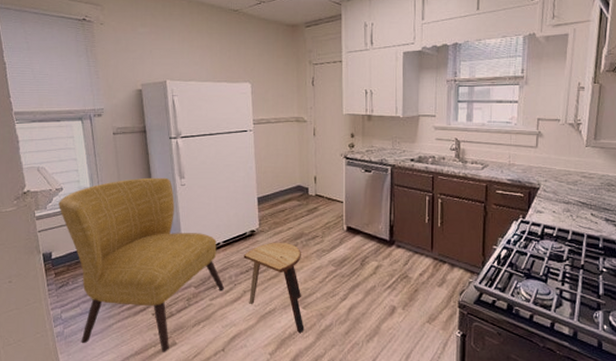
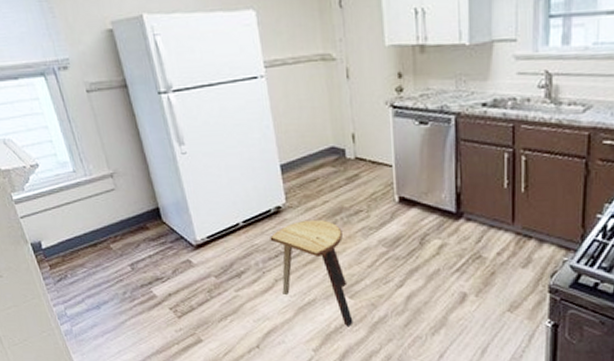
chair: present [59,177,225,352] -> none [37,144,252,350]

